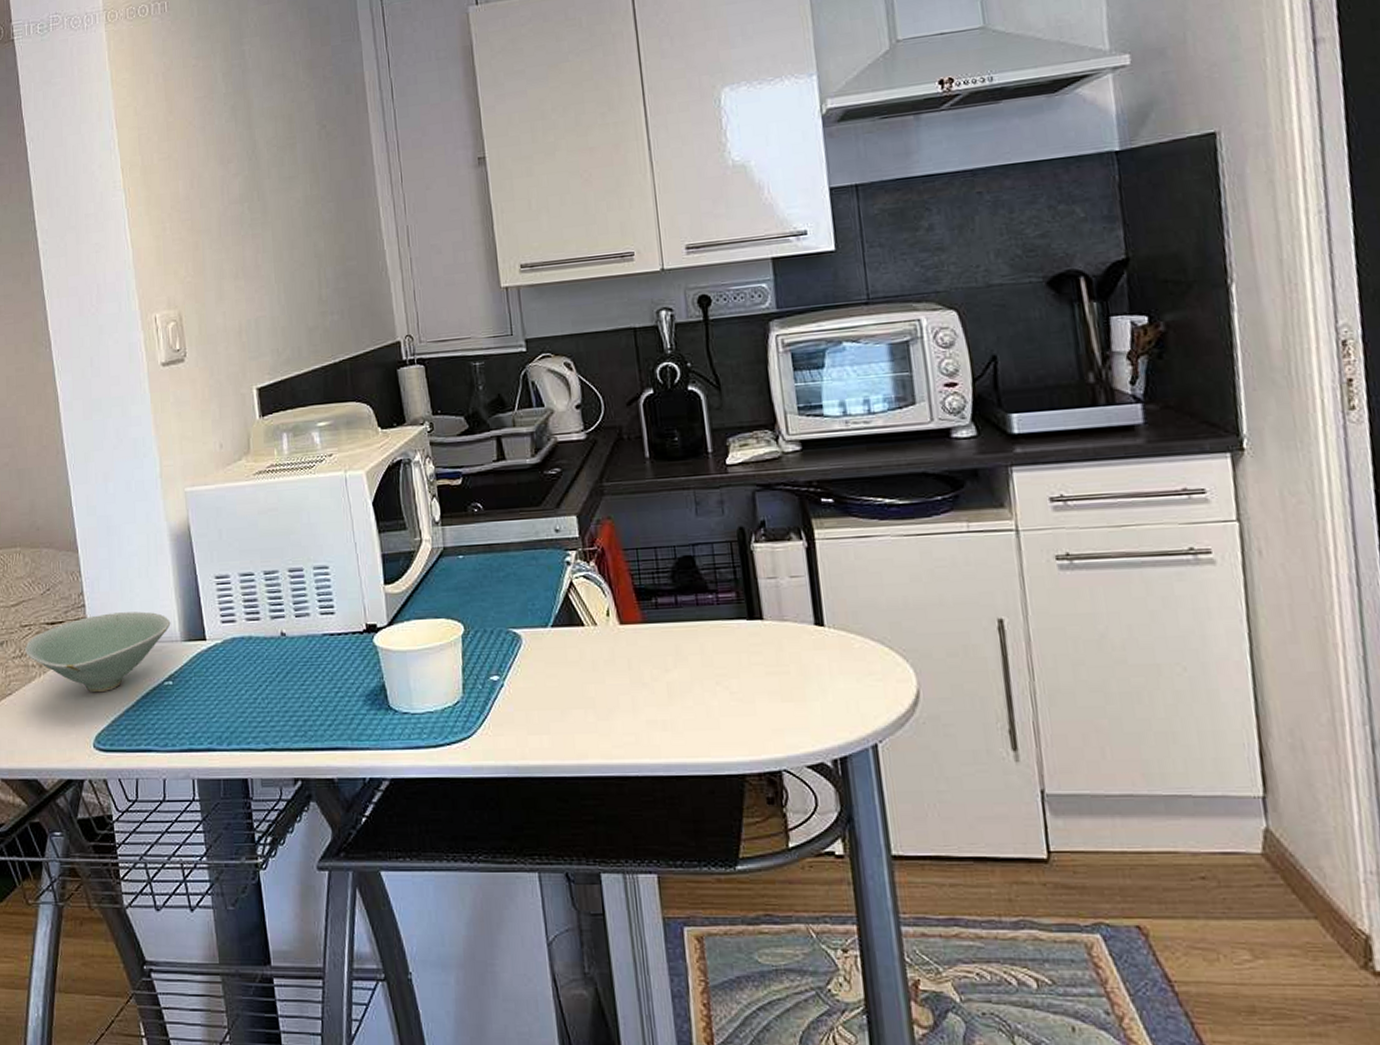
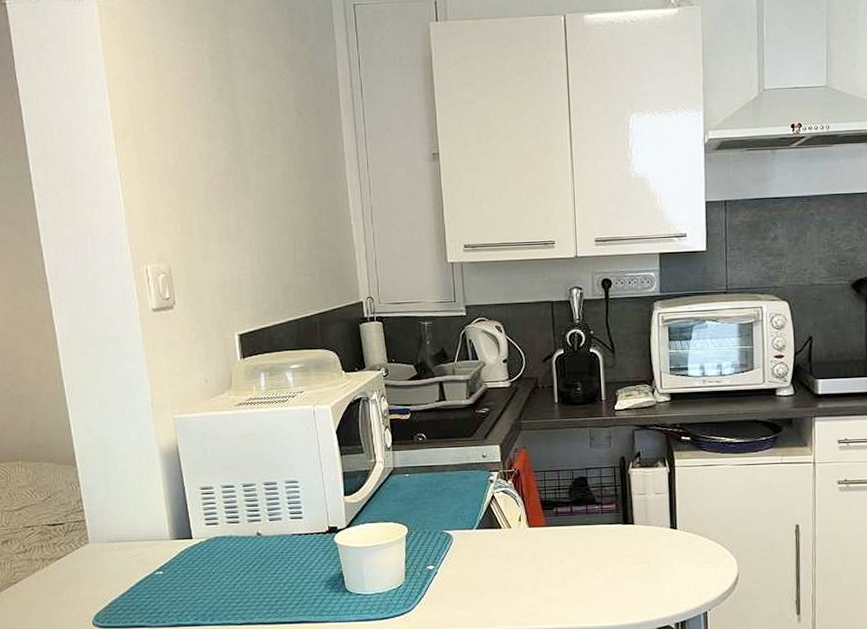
bowl: present [24,611,171,693] -> none [27,515,161,581]

